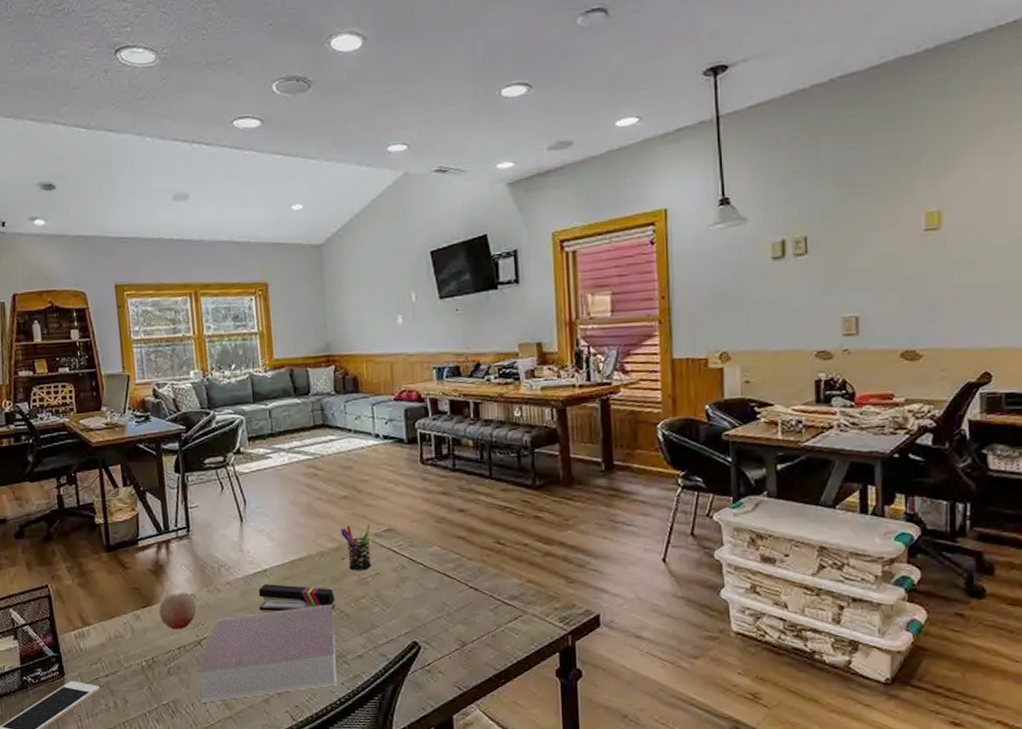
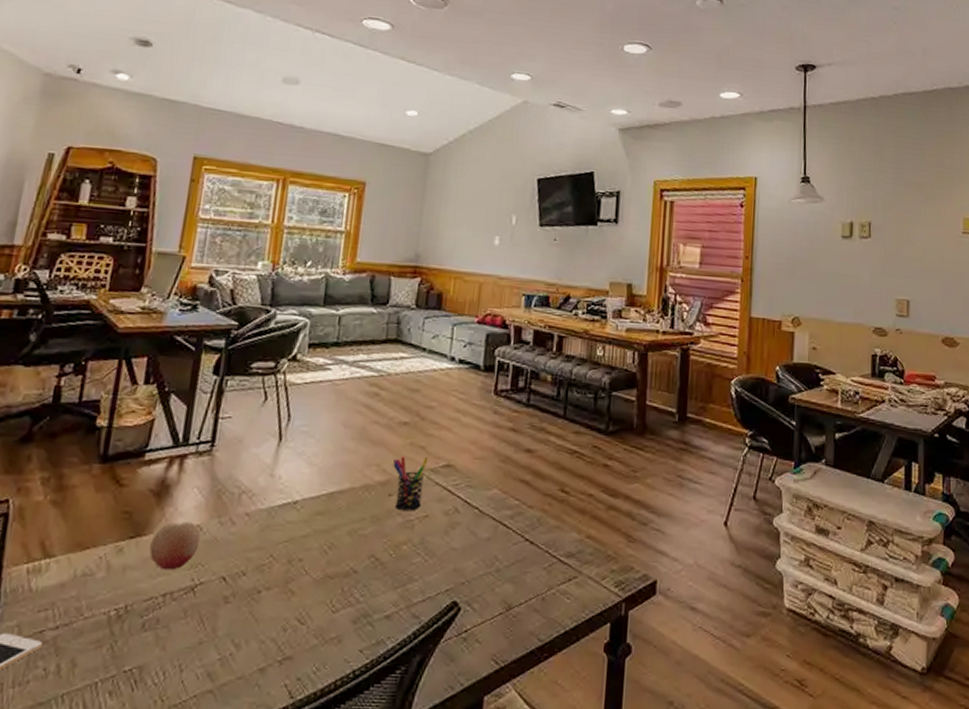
book: present [197,604,337,703] -> none [175,549,368,670]
stapler: present [258,583,336,612] -> none [279,518,372,557]

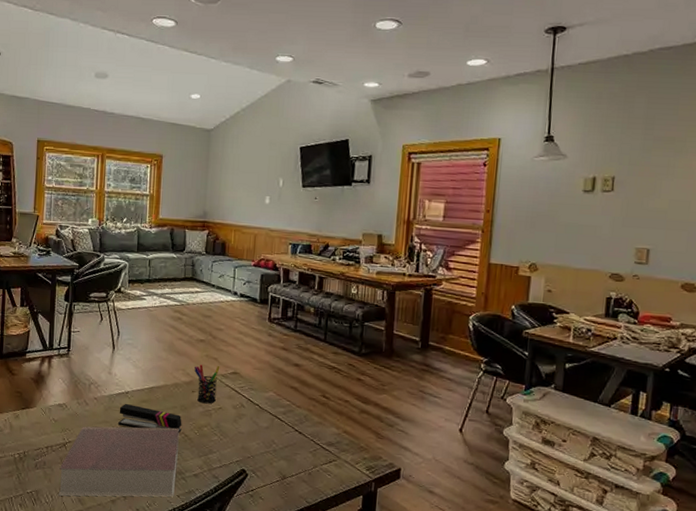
fruit: present [149,522,201,571] -> none [35,401,67,432]
book: none [175,549,368,670] -> present [58,426,180,497]
stapler: none [279,518,372,557] -> present [118,403,182,434]

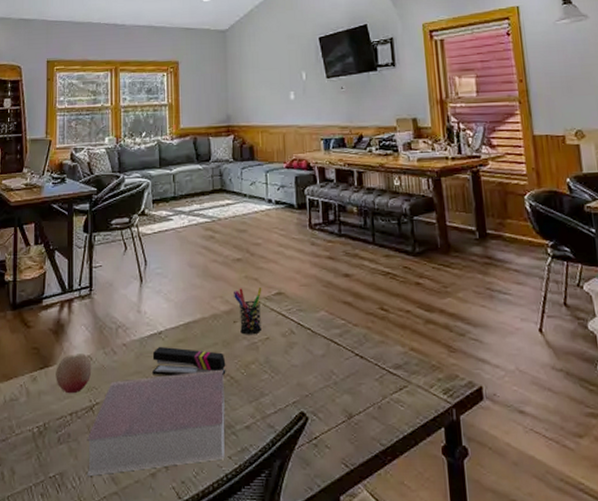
fruit: none [35,401,67,432] -> present [56,354,92,394]

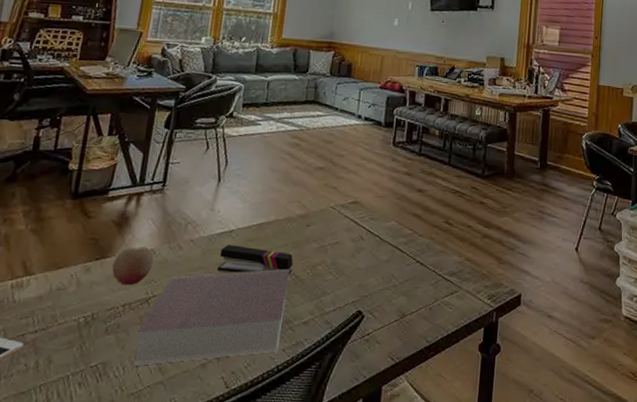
pen holder: present [233,288,262,335] -> none [310,194,339,239]

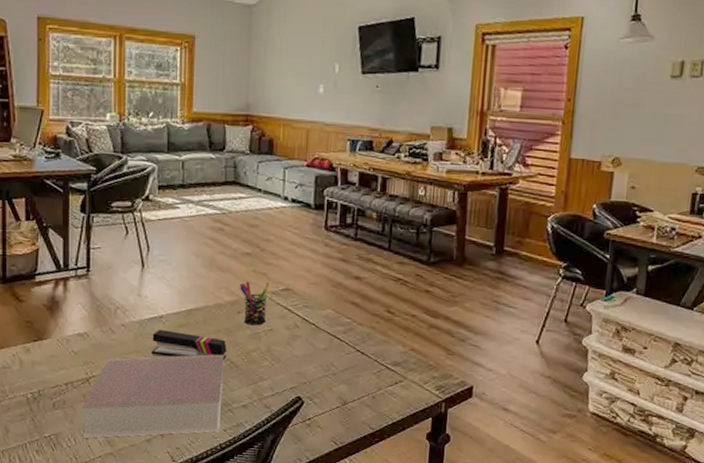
fruit: present [112,247,154,286] -> none [50,330,88,366]
pen holder: none [310,194,339,239] -> present [239,281,270,326]

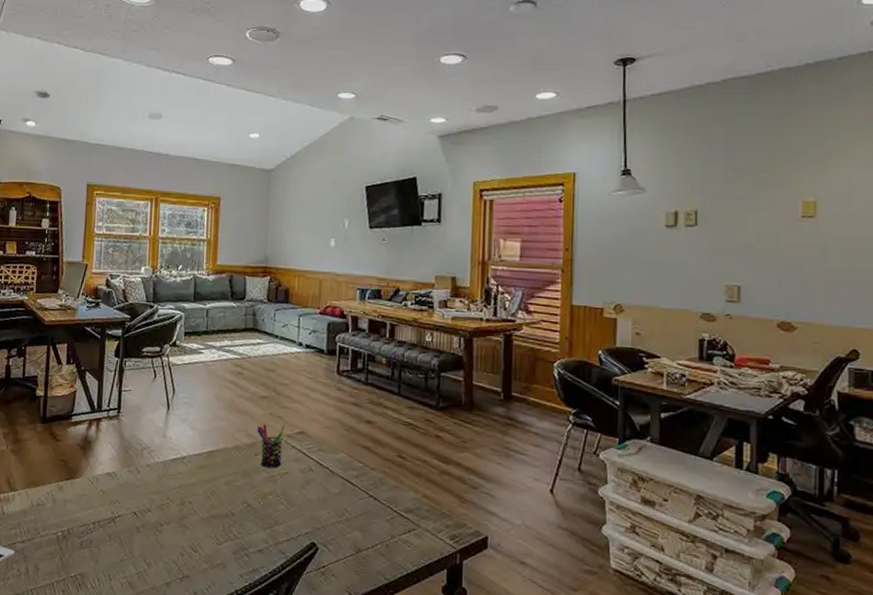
book: present [82,354,224,438] -> none [106,496,242,580]
stapler: present [151,329,227,361] -> none [173,470,244,503]

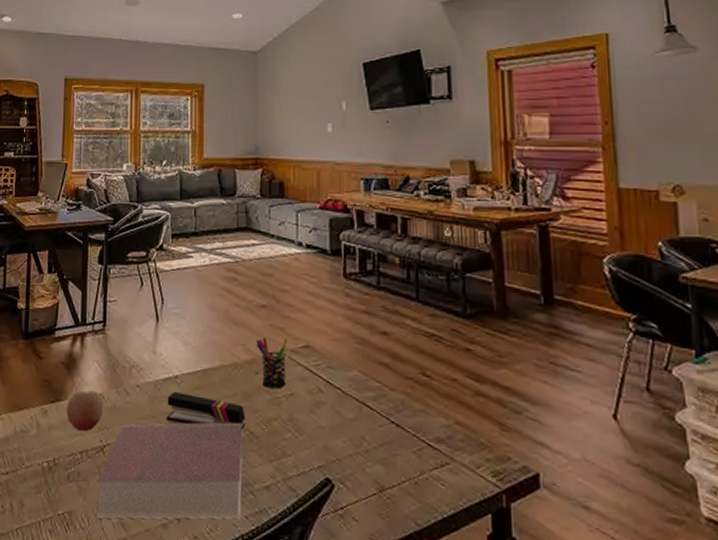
fruit: none [81,469,116,505] -> present [66,390,104,432]
book: none [106,496,242,580] -> present [96,422,243,519]
stapler: none [173,470,244,503] -> present [167,391,245,430]

